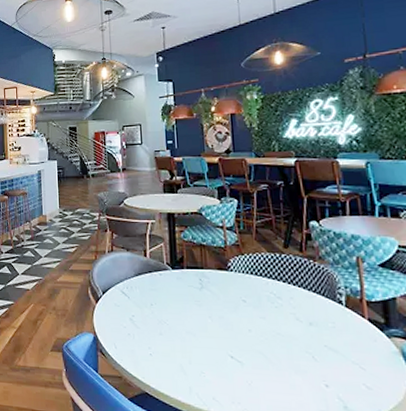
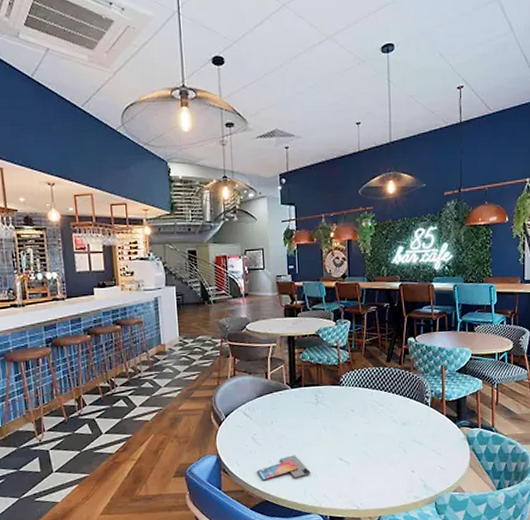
smartphone: none [136,344,198,372] -> present [257,455,312,481]

